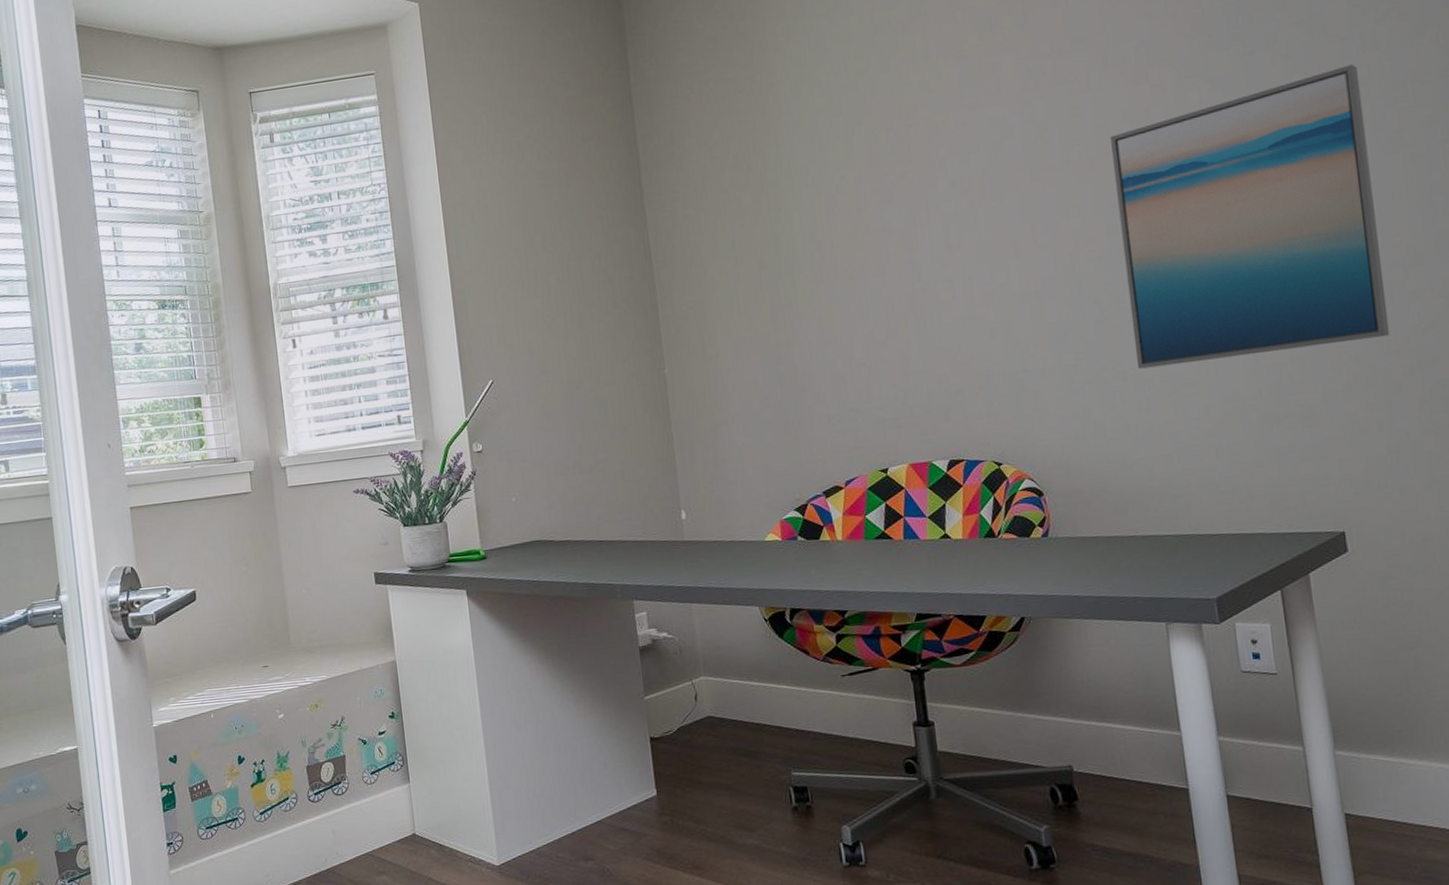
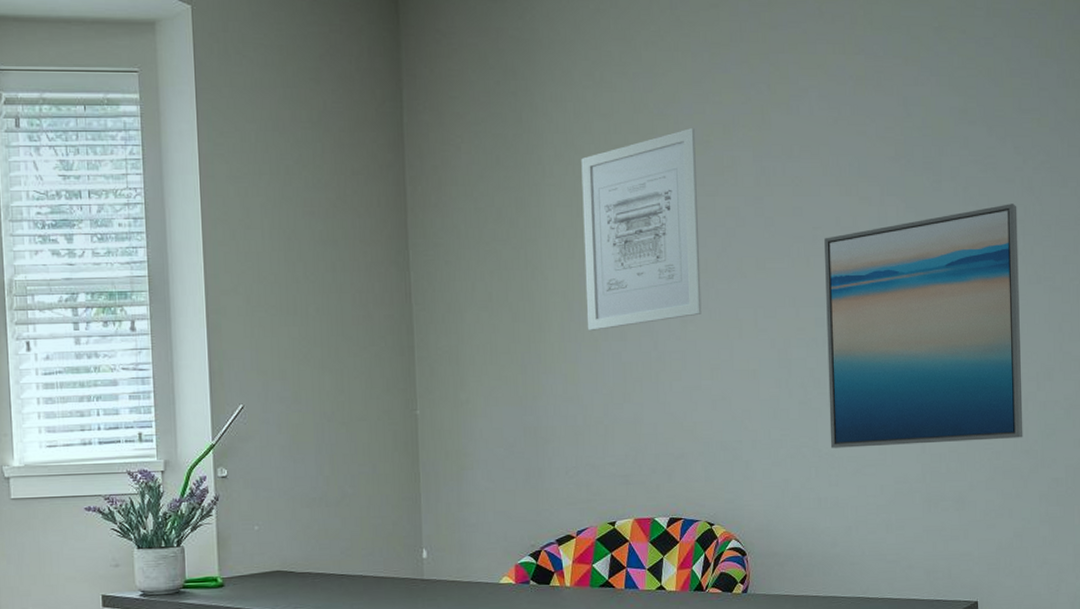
wall art: none [820,39,970,269] -> present [581,128,702,330]

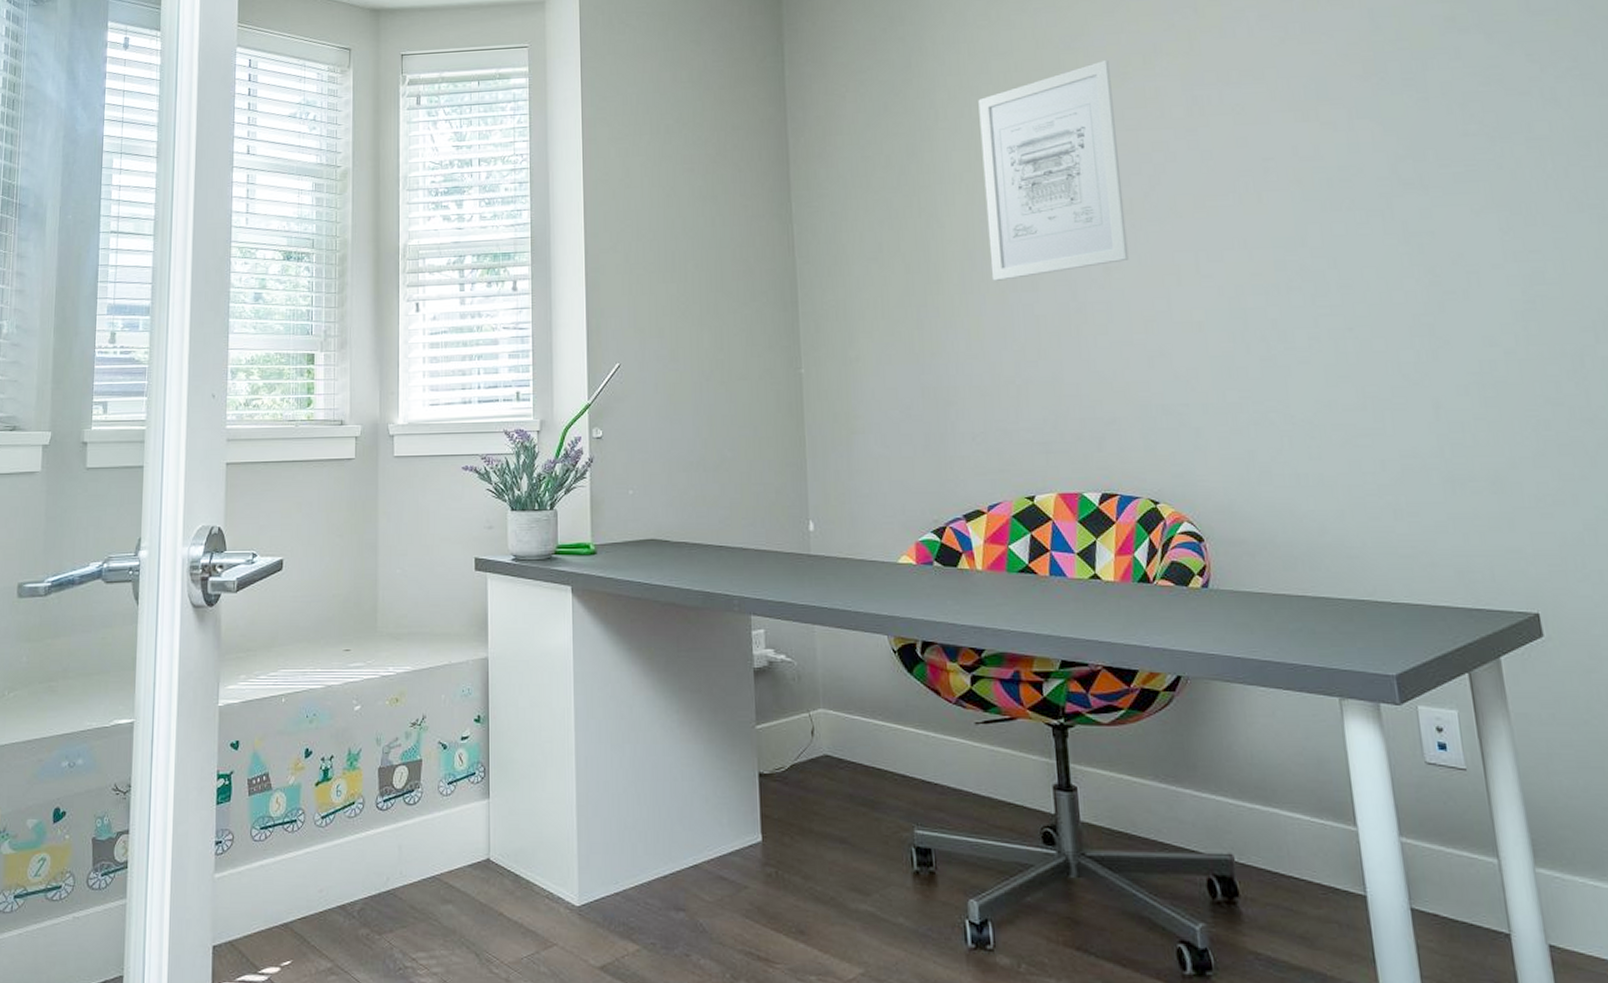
wall art: present [824,204,1023,448] -> none [1279,119,1583,414]

